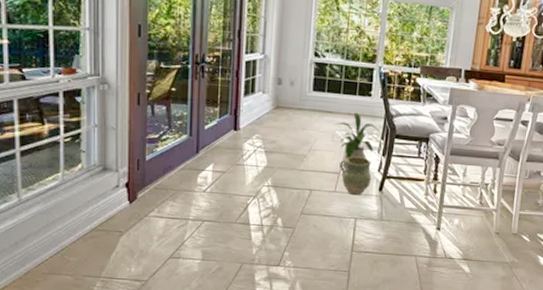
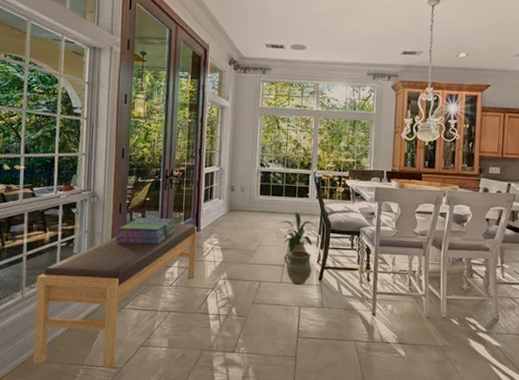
bench: none [35,119,235,281] -> present [33,222,197,368]
stack of books: none [133,111,209,144] -> present [115,217,175,244]

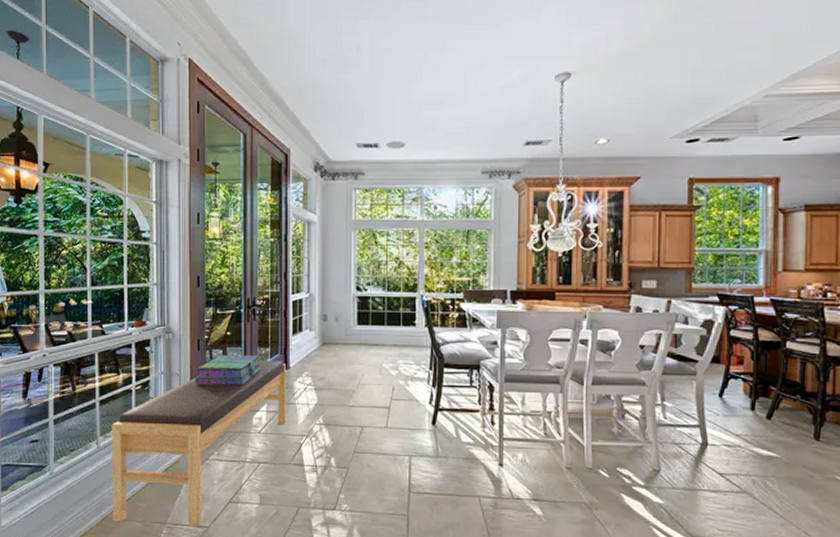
house plant: present [278,212,317,261] -> none [380,343,427,402]
ceramic jug: present [284,251,312,286] -> none [389,390,423,431]

